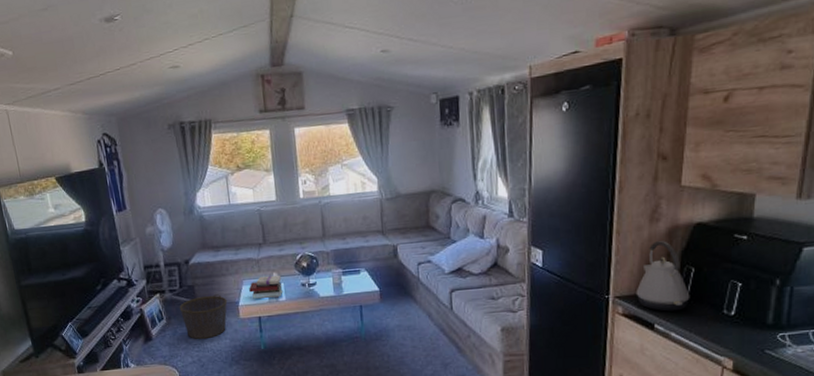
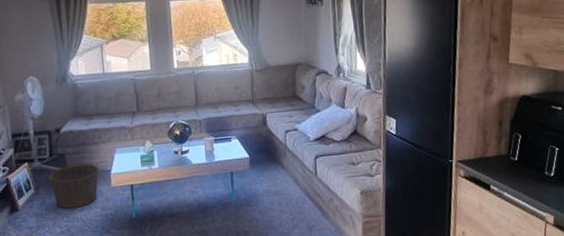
books: present [249,275,283,299] -> none [121,143,156,167]
kettle: present [635,241,690,312] -> none [474,111,519,174]

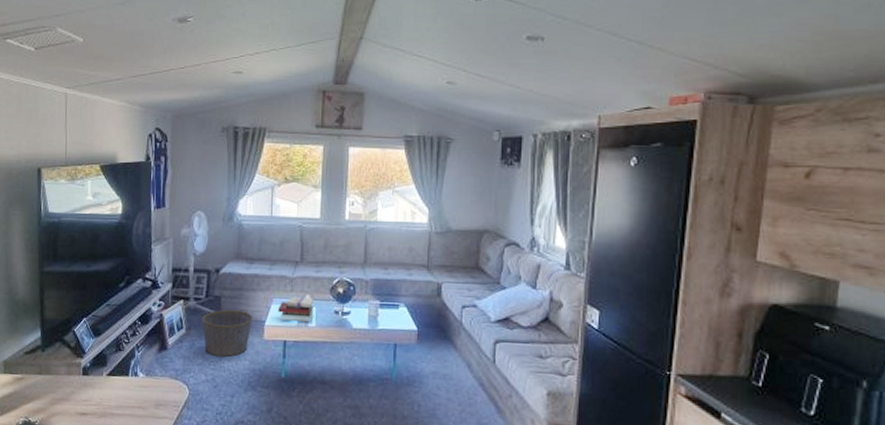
books: none [121,143,156,167] -> present [278,296,315,323]

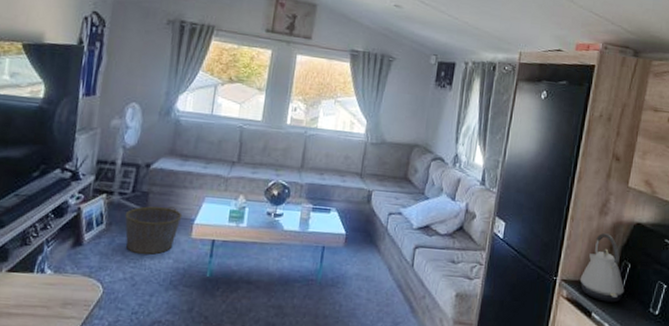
books: present [278,296,315,323] -> none [209,196,248,223]
kettle: none [701,318,763,401] -> present [580,233,625,303]

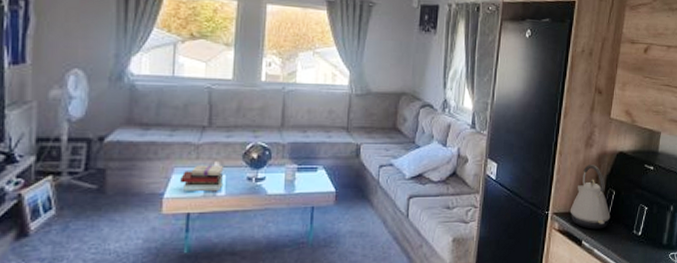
basket: present [124,206,183,255] -> none [78,182,149,237]
books: none [209,196,248,223] -> present [180,165,224,192]

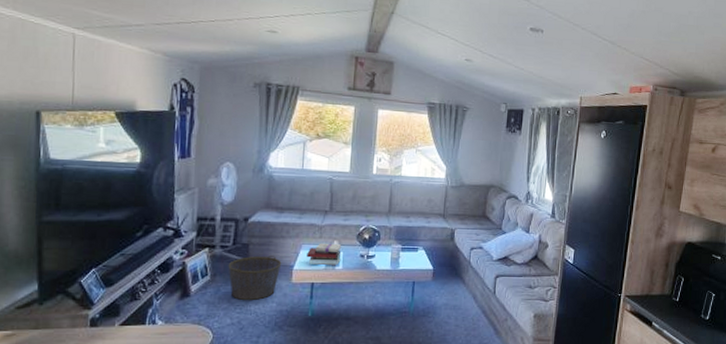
basket: none [78,182,149,237] -> present [228,256,282,300]
kettle: present [570,165,611,230] -> none [641,253,679,312]

